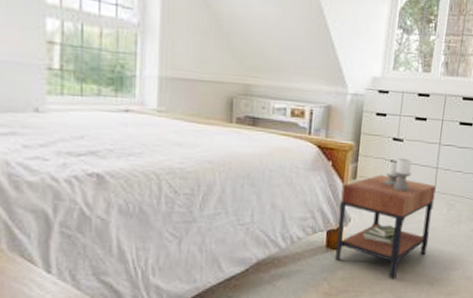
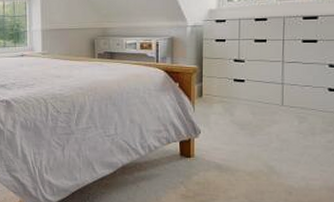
side table: present [335,158,436,279] -> none [189,77,283,186]

